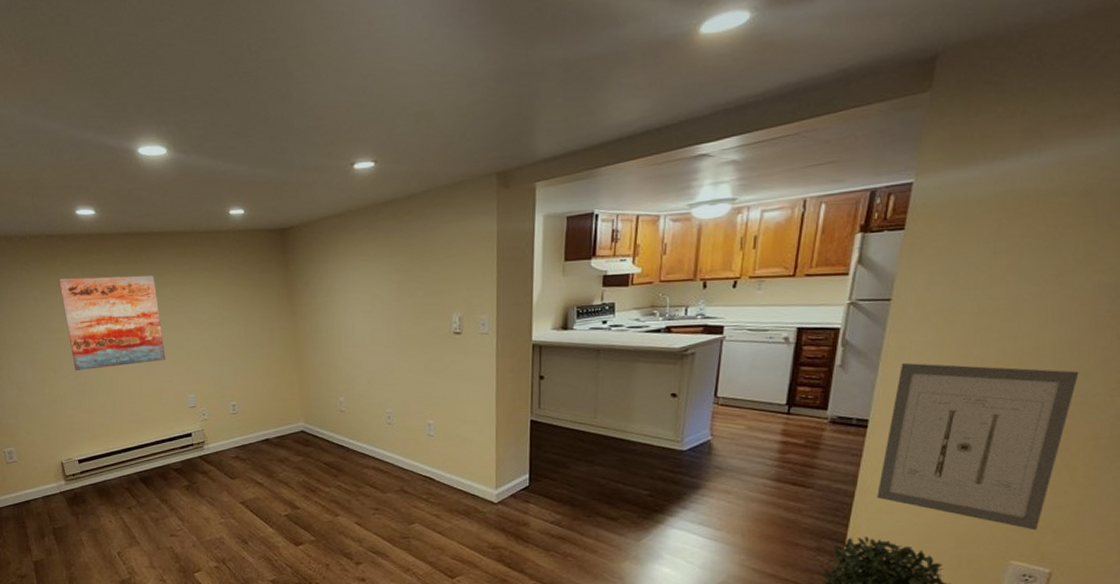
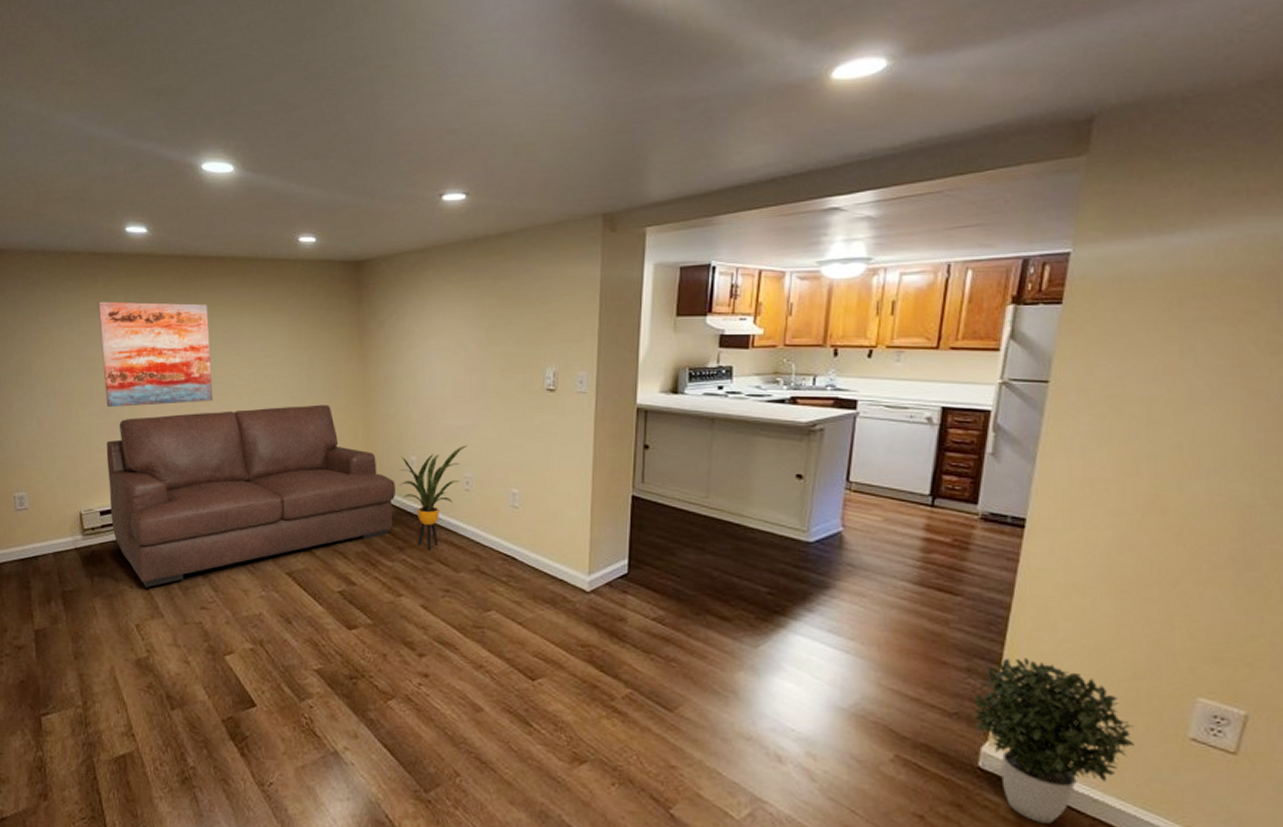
sofa: none [78,357,328,521] -> present [106,404,395,587]
house plant: none [331,385,388,477] -> present [400,445,468,551]
wall art: present [877,363,1079,531] -> none [1038,455,1268,663]

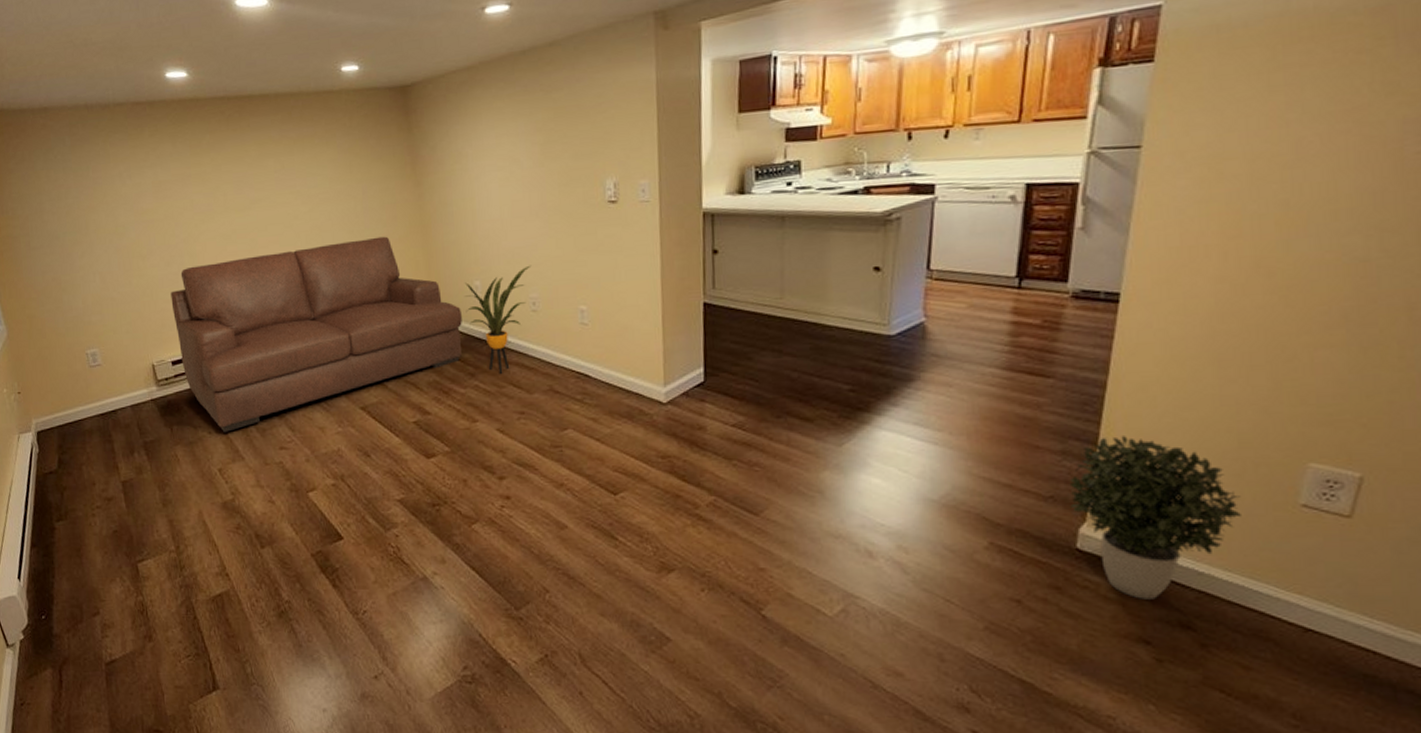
wall art: present [98,301,213,407] -> none [147,145,271,257]

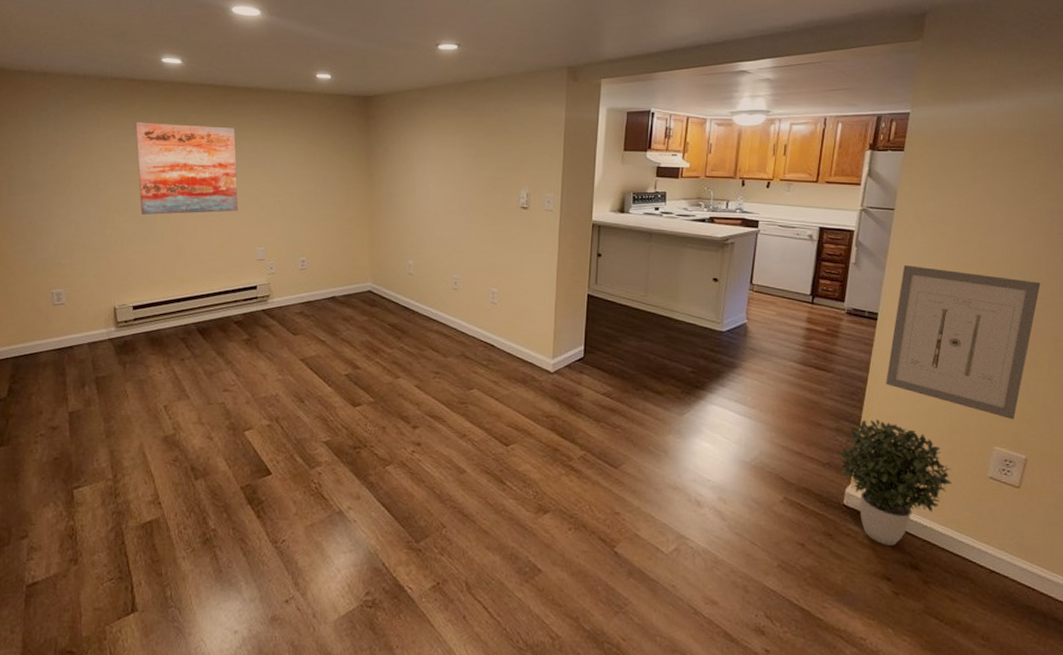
wall art: none [147,145,271,257] -> present [135,122,238,215]
sofa: present [170,236,462,432] -> none [140,216,395,373]
house plant: present [465,265,532,375] -> none [399,251,456,340]
wall art: none [1135,222,1385,425] -> present [886,265,1041,420]

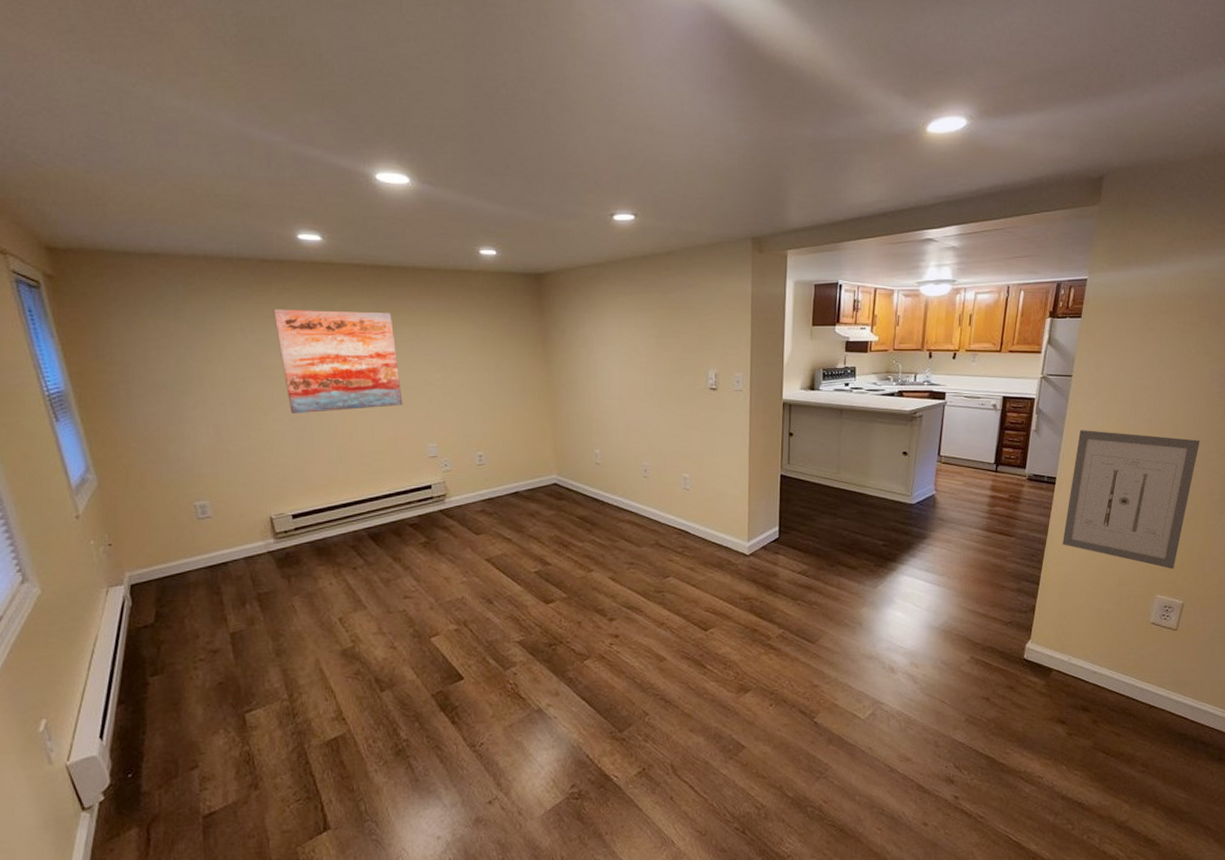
potted plant: present [840,419,952,546] -> none [1021,578,1119,692]

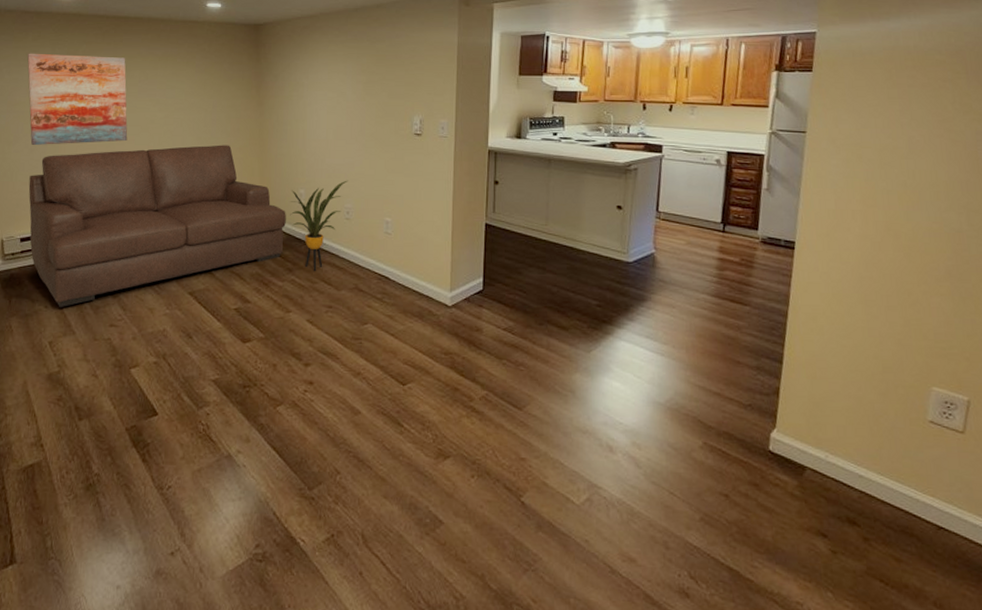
sofa: none [294,406,583,583] -> present [28,145,286,307]
house plant: none [586,438,645,531] -> present [290,180,348,272]
wall art: present [1063,430,1200,570] -> none [808,191,970,358]

